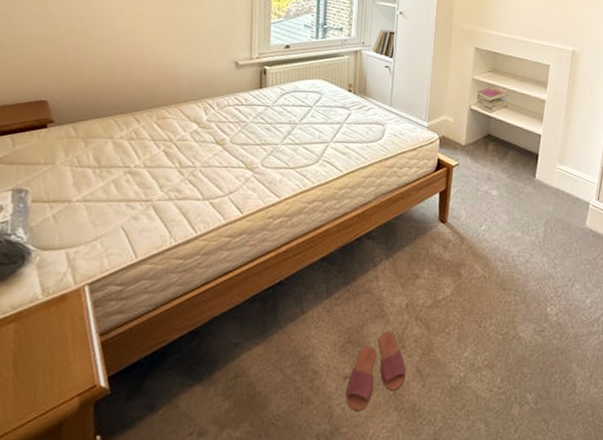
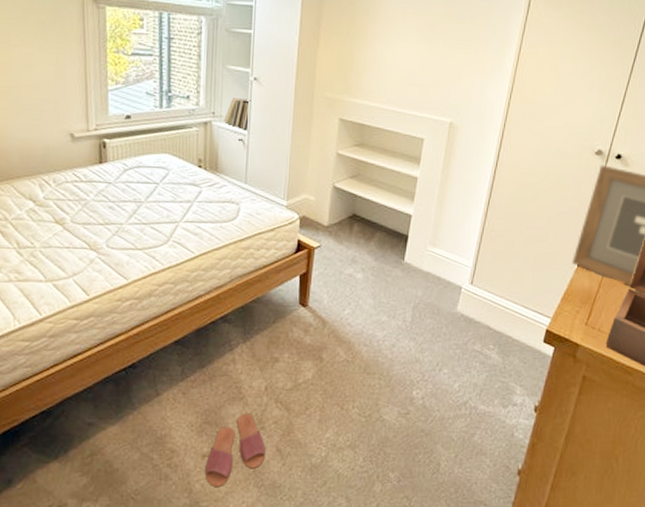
books: present [475,85,510,113] -> none [340,160,378,191]

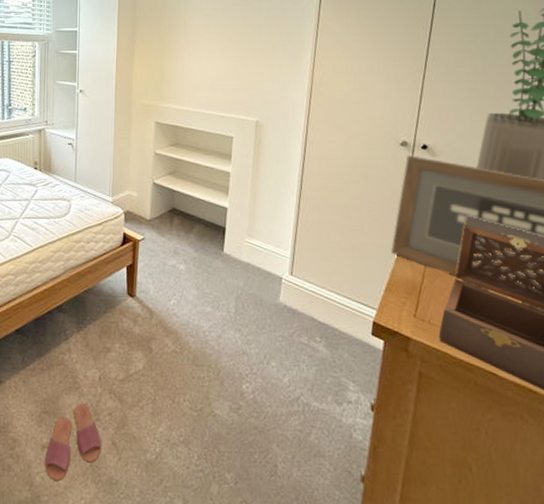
books: present [224,98,251,132] -> none [56,108,78,136]

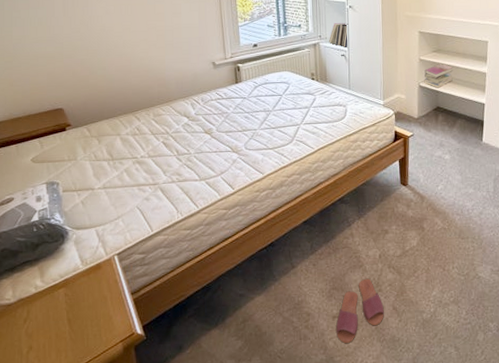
books: none [56,108,78,136] -> present [329,23,349,48]
books: none [159,159,193,187] -> present [424,63,454,88]

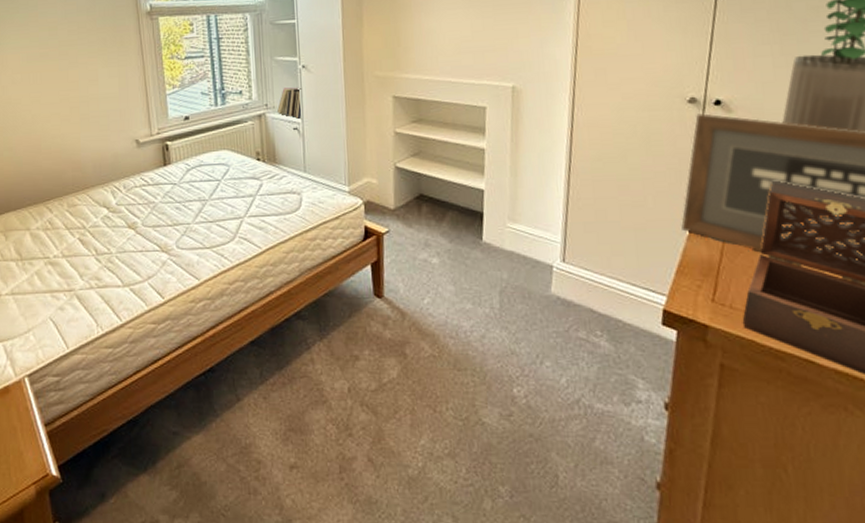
slippers: present [336,278,384,344] -> none [294,418,357,504]
books: present [424,63,454,88] -> none [401,137,440,170]

